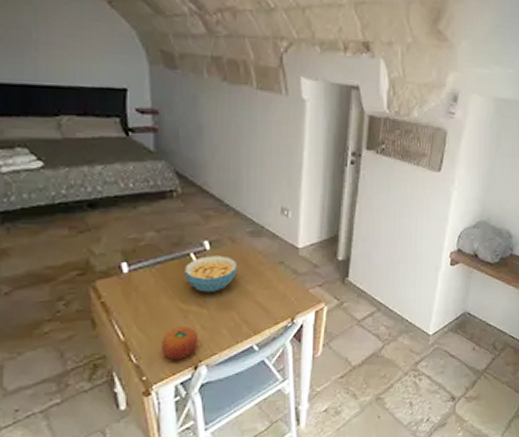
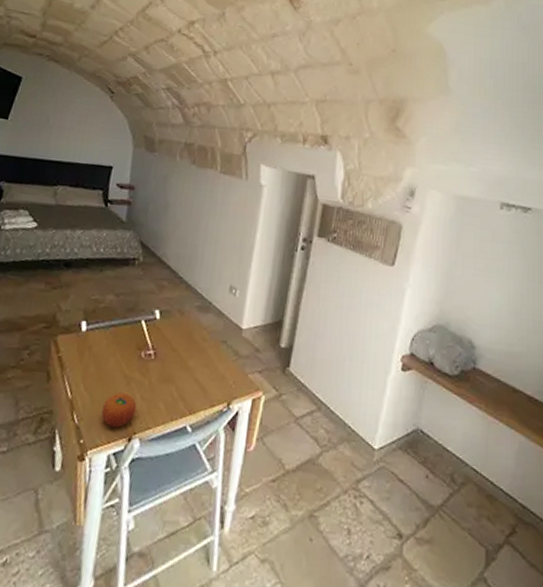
cereal bowl: present [185,255,238,292] -> none [134,325,183,363]

